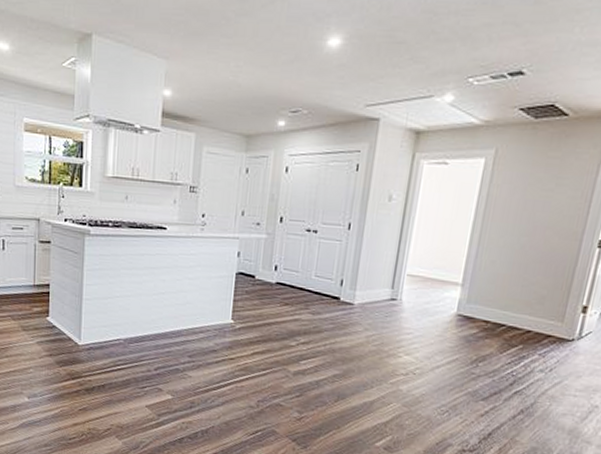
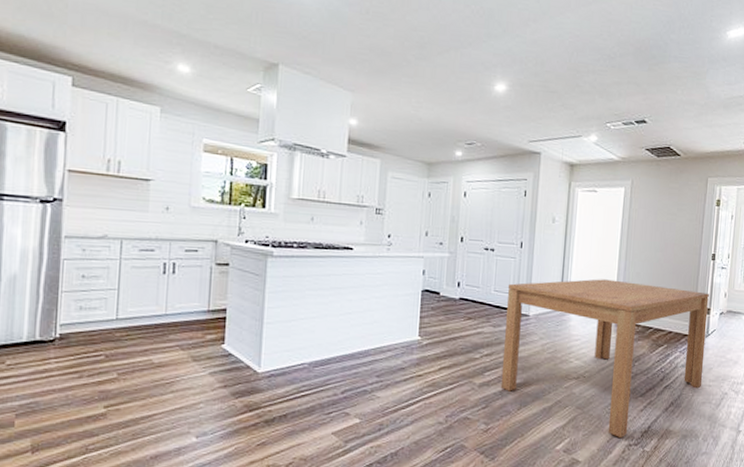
dining table: none [317,266,588,442] -> present [500,279,709,437]

